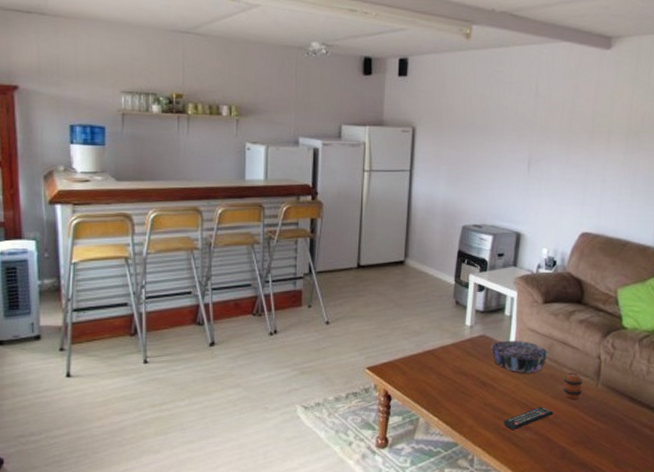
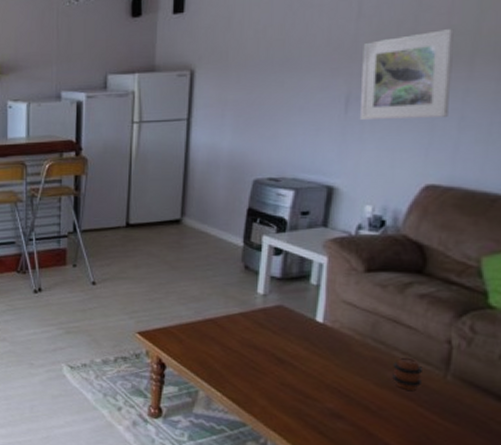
decorative bowl: present [490,340,549,373] -> none [290,313,372,354]
remote control: present [504,407,554,430] -> none [308,394,378,417]
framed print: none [537,112,597,180] -> present [359,29,454,121]

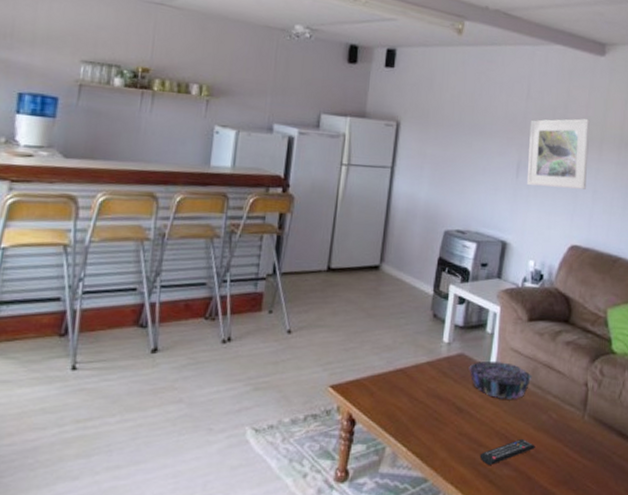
decorative bowl: none [290,313,372,354] -> present [469,360,532,399]
remote control: none [308,394,378,417] -> present [480,439,535,465]
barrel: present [392,357,422,391] -> none [546,400,568,431]

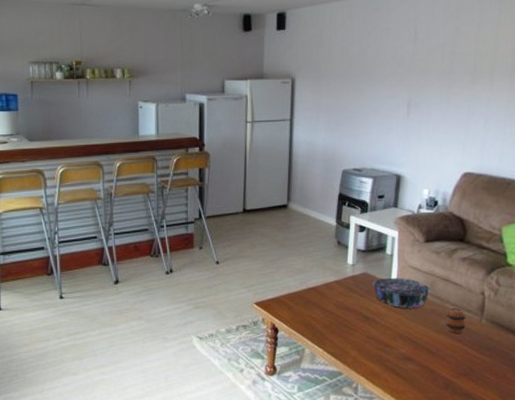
remote control: present [480,439,535,465] -> none [387,340,436,361]
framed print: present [526,118,590,189] -> none [417,52,479,122]
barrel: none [546,400,568,431] -> present [446,307,465,333]

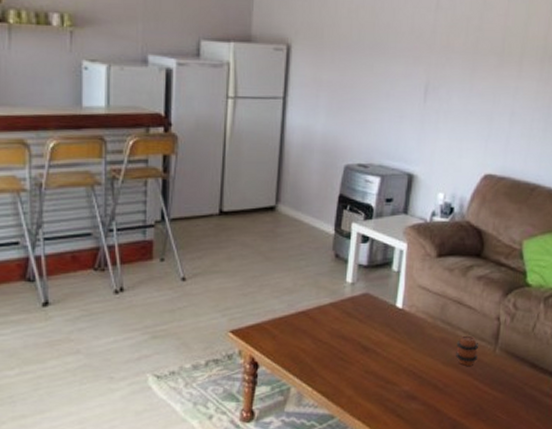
decorative bowl: present [372,277,431,308] -> none [374,299,441,337]

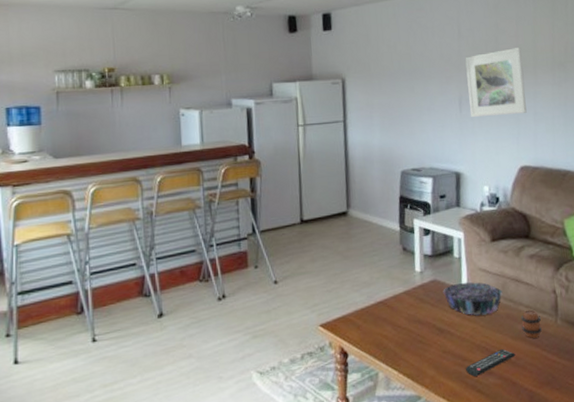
decorative bowl: none [374,299,441,337] -> present [443,282,503,316]
remote control: none [388,375,444,400] -> present [466,349,516,376]
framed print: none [435,30,509,112] -> present [465,47,527,118]

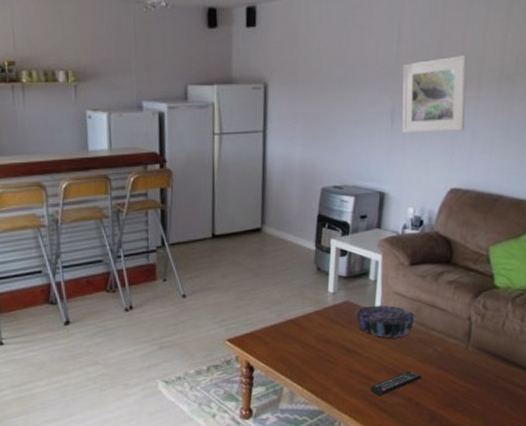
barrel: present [521,309,542,338] -> none [432,335,452,363]

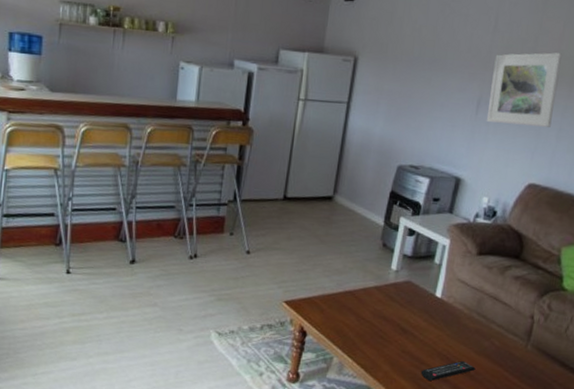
decorative bowl: present [355,305,416,338] -> none [415,289,478,326]

